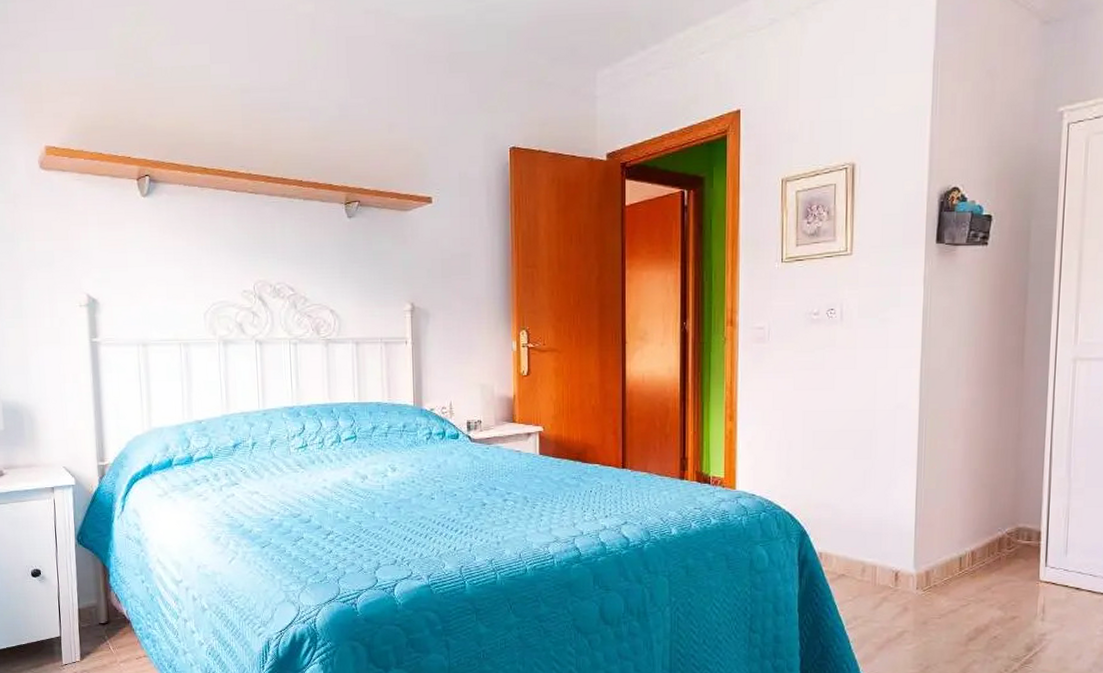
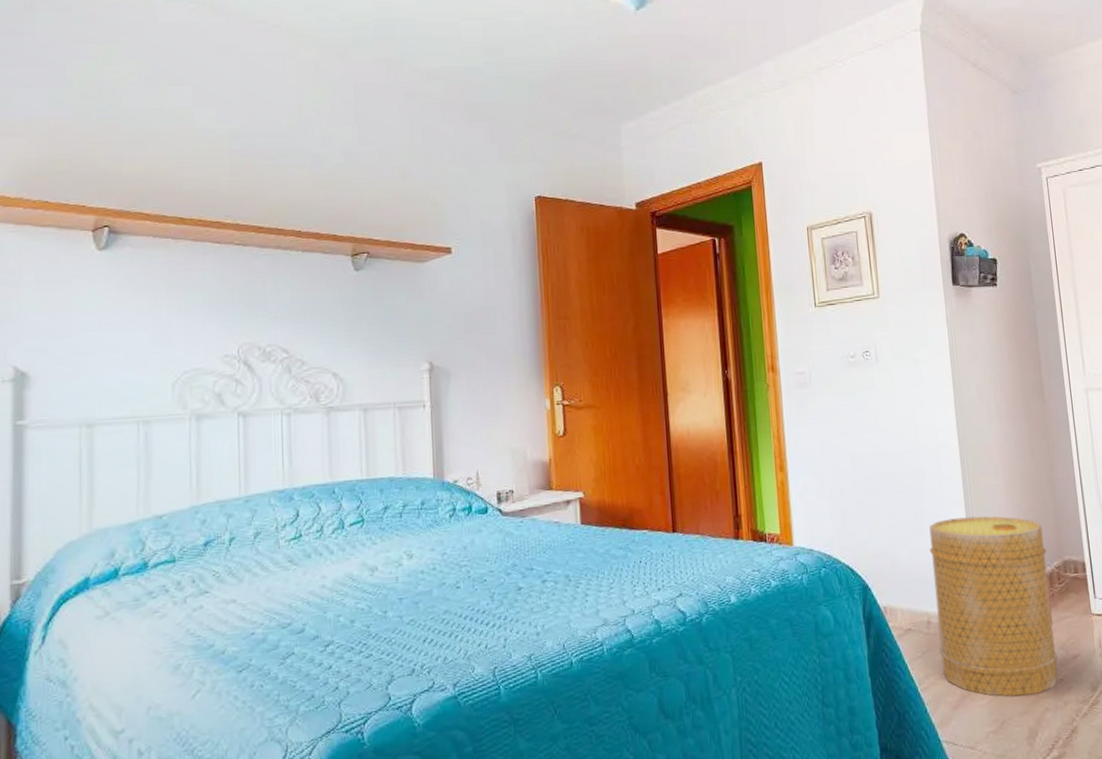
basket: none [871,477,1000,646] -> present [929,516,1058,697]

